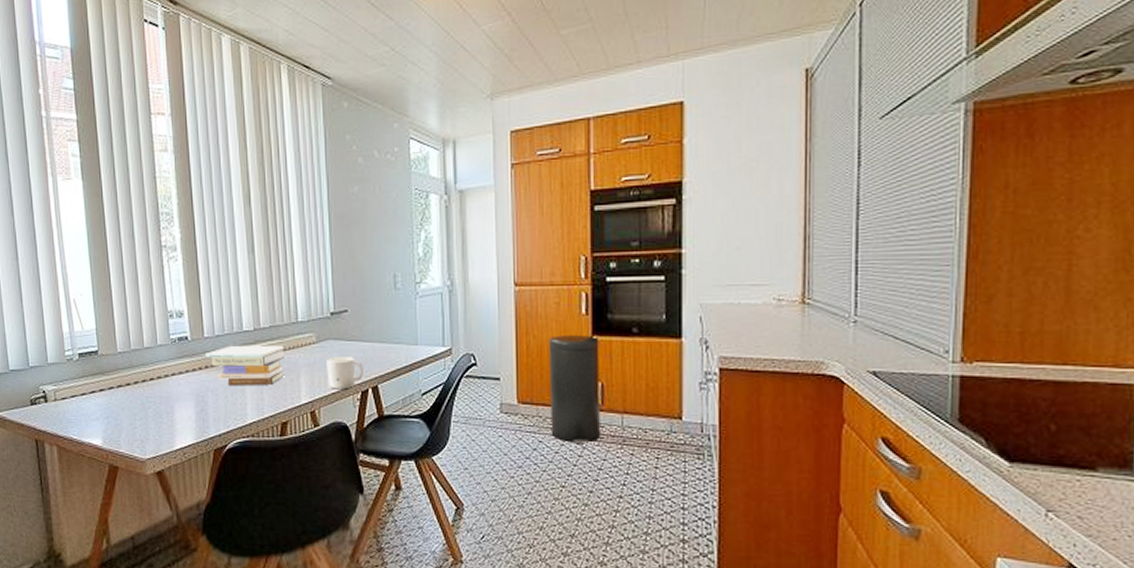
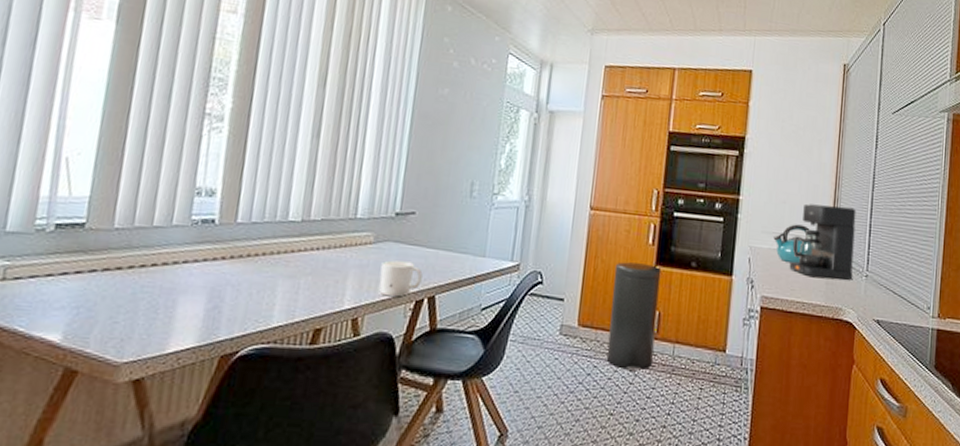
books: present [205,345,284,386] -> none [233,235,334,285]
kettle: none [728,272,775,316] -> present [773,224,810,263]
coffee maker: none [751,243,837,330] -> present [789,203,856,280]

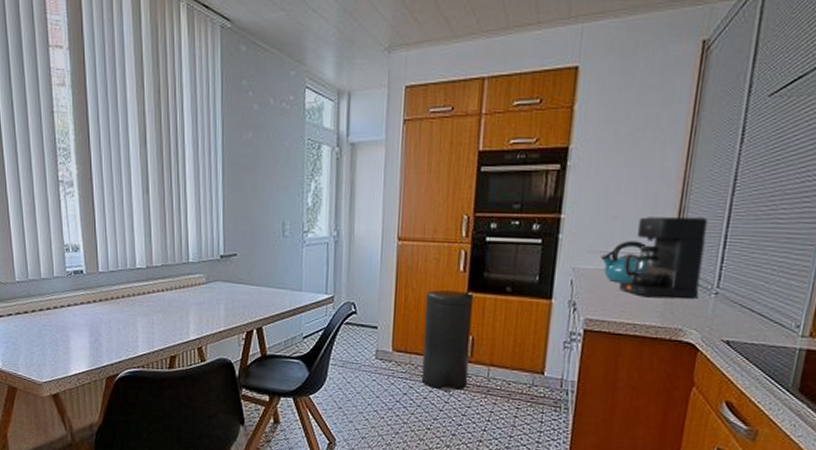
mug: present [379,260,423,297] -> none [214,297,250,329]

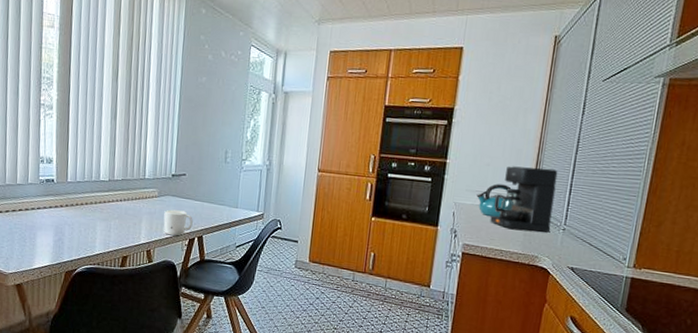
mug: none [214,297,250,329] -> present [163,209,193,236]
pedal bin: present [421,290,474,391] -> none [331,213,377,298]

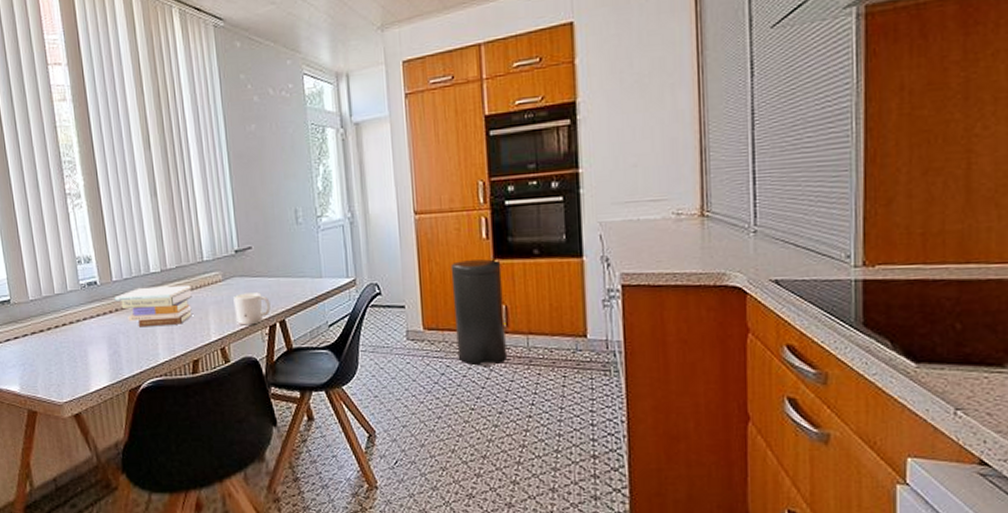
books: none [67,190,132,226] -> present [115,284,192,328]
pedal bin: none [331,213,377,298] -> present [450,259,507,366]
kettle: present [476,183,512,217] -> none [627,187,673,232]
coffee maker: present [490,166,558,233] -> none [651,155,737,244]

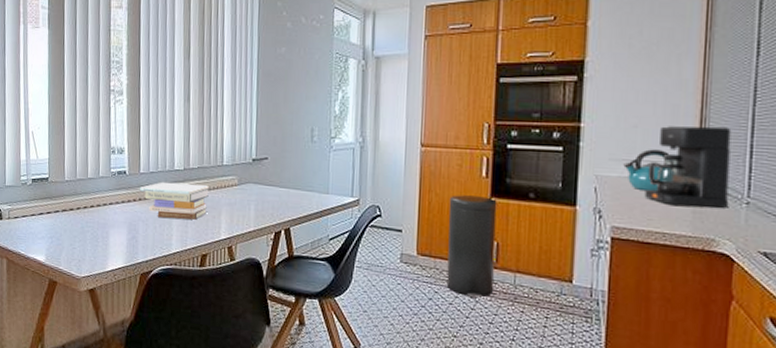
mug: present [233,292,271,326] -> none [245,199,278,229]
kettle: none [627,187,673,232] -> present [623,149,670,191]
coffee maker: none [651,155,737,244] -> present [644,126,732,208]

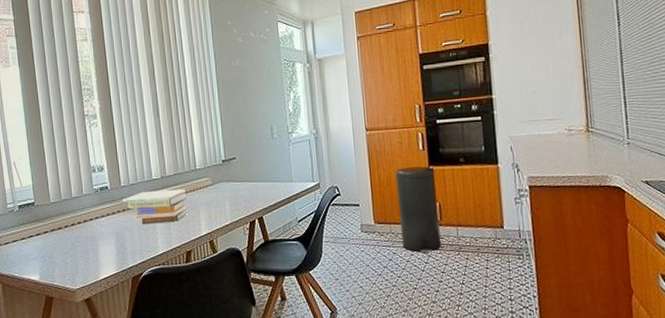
kettle: present [623,149,670,191] -> none [530,109,565,144]
coffee maker: present [644,126,732,208] -> none [549,84,615,154]

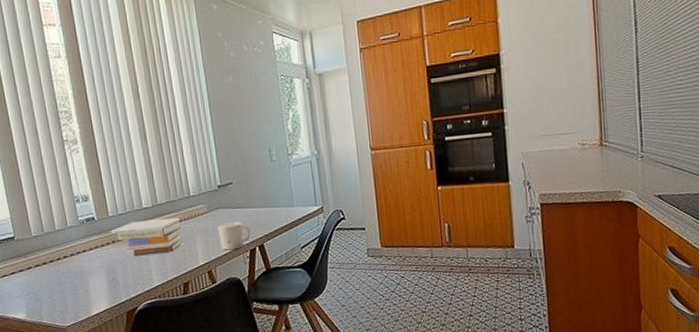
mug: none [220,194,251,222] -> present [218,221,251,251]
pedal bin: present [395,166,441,253] -> none [402,186,450,276]

